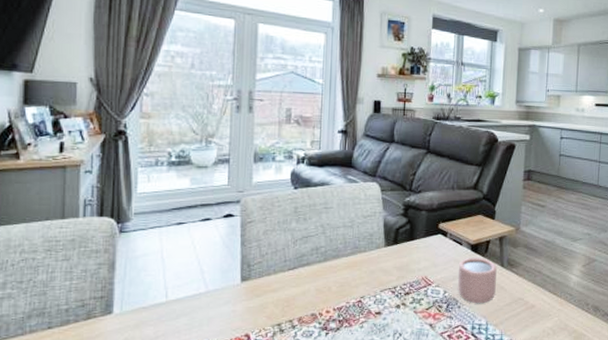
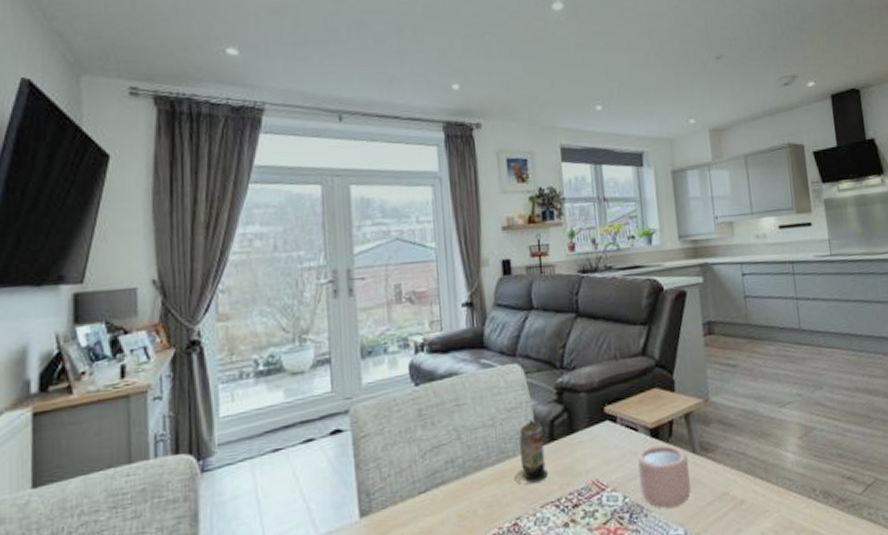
can: none [363,226,390,273] -> present [514,419,548,484]

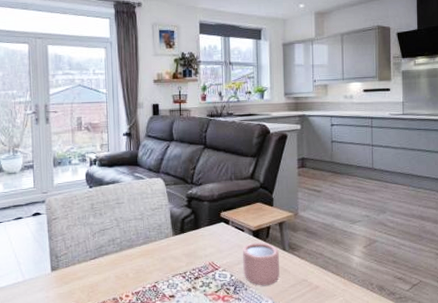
can: present [514,419,548,484] -> none [155,217,178,260]

